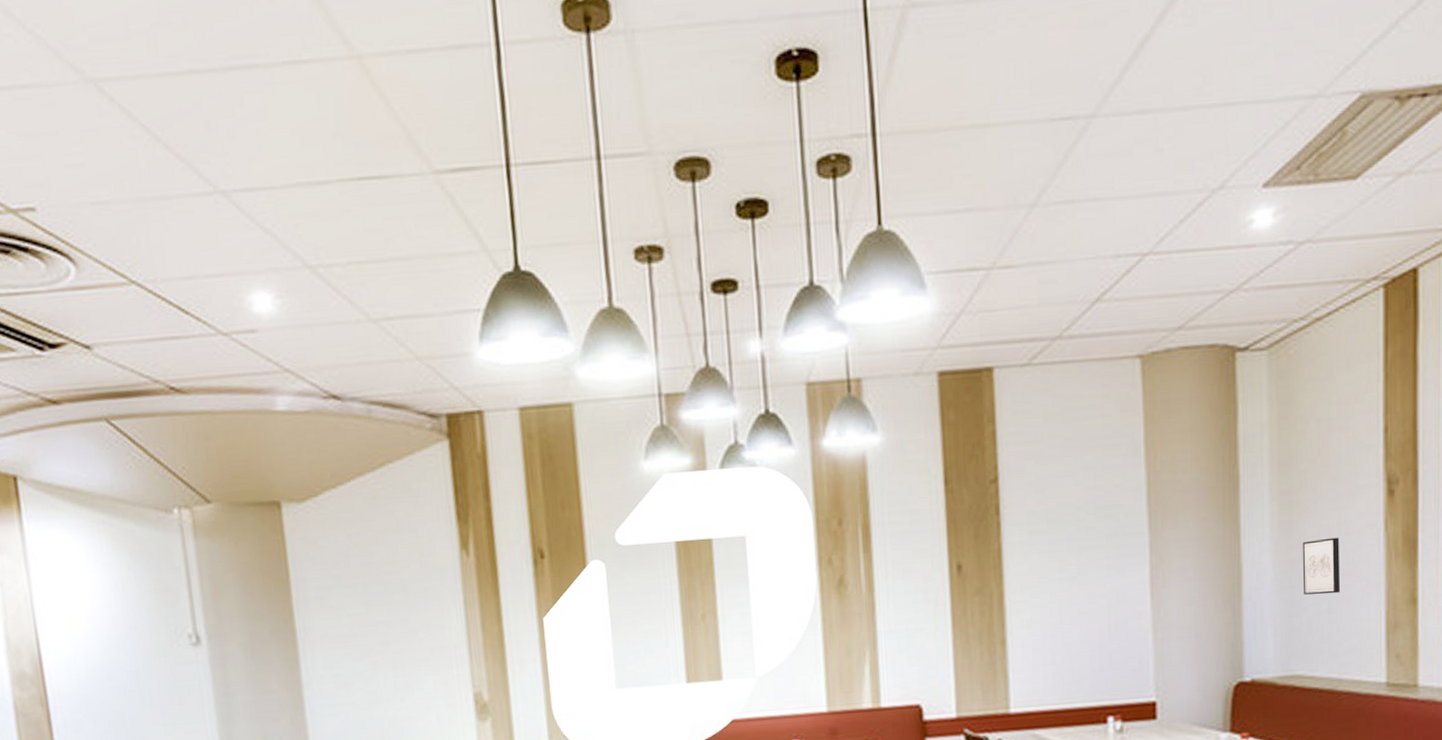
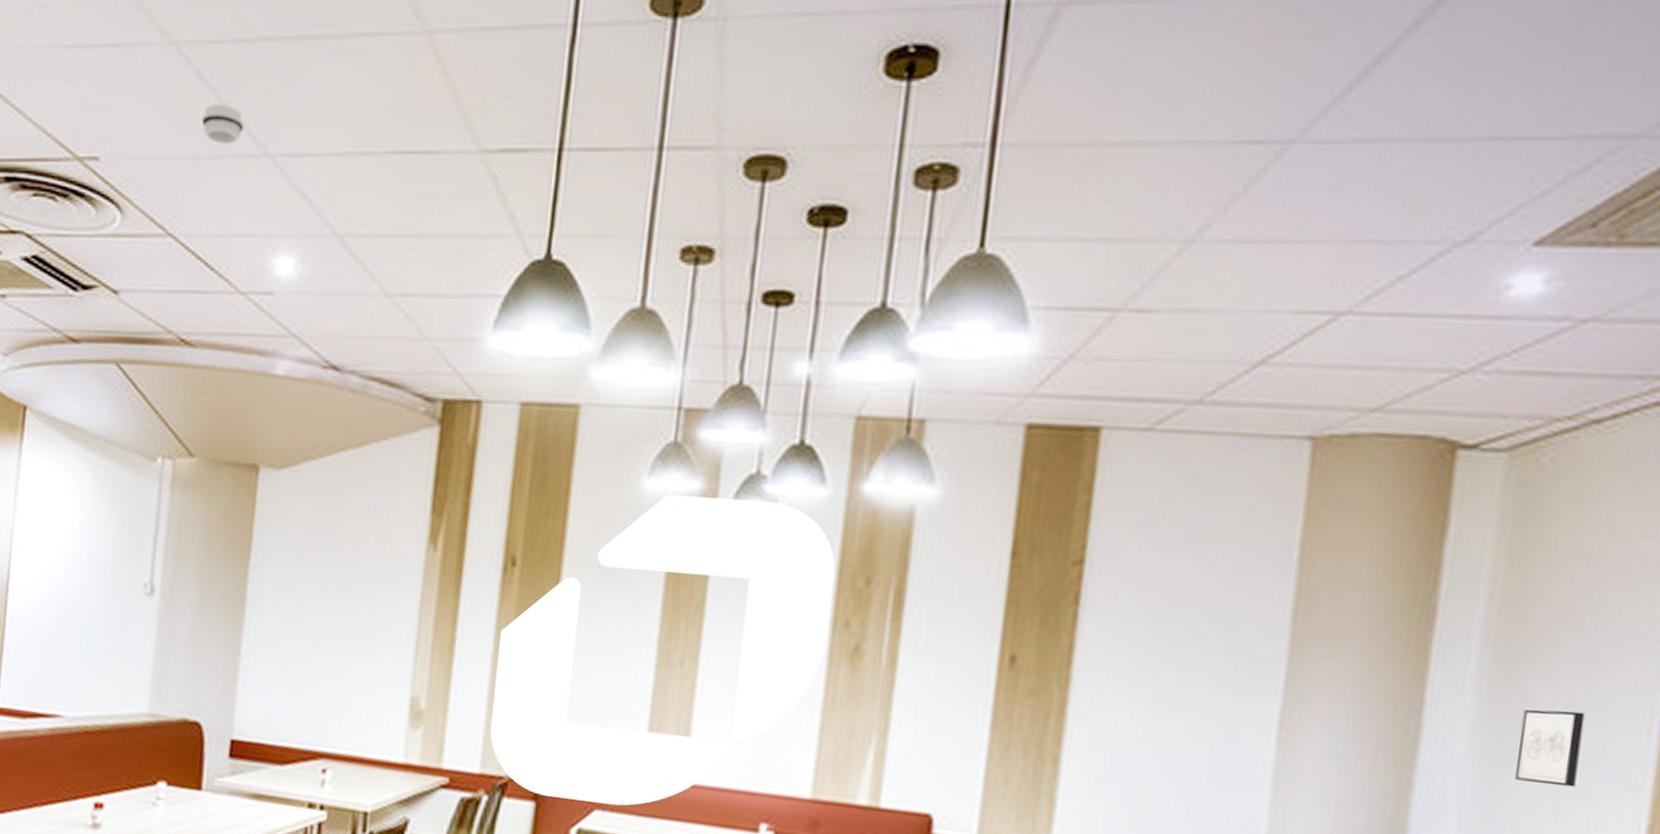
smoke detector: none [140,142,188,184] -> present [201,103,244,143]

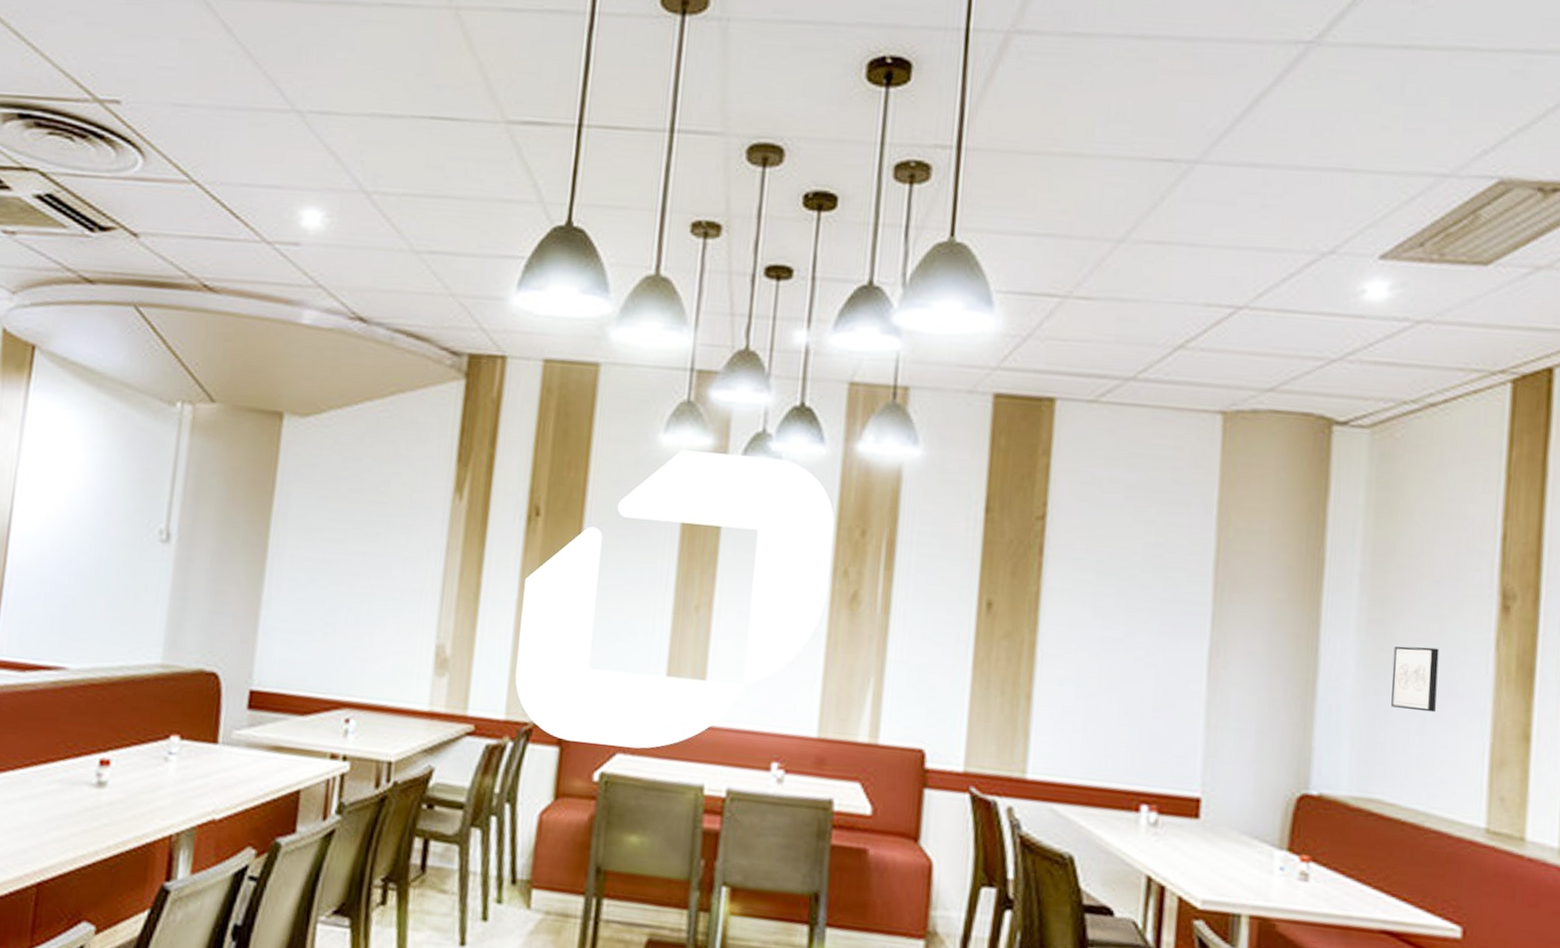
smoke detector: present [201,103,244,143] -> none [229,57,272,97]

